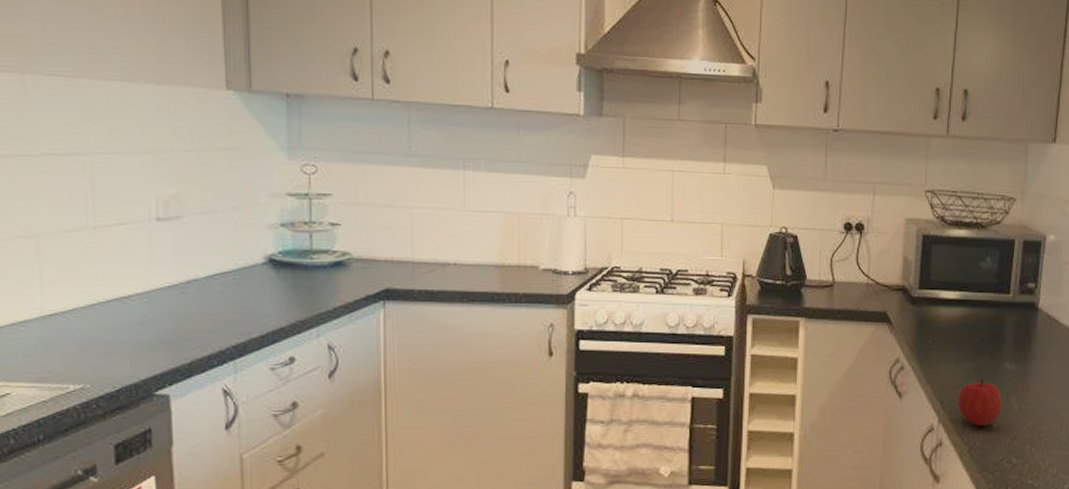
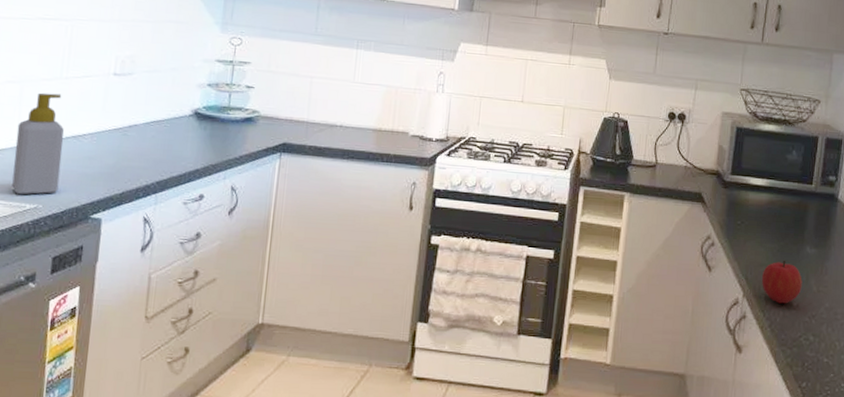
soap bottle: none [40,247,108,373] -> present [12,92,64,195]

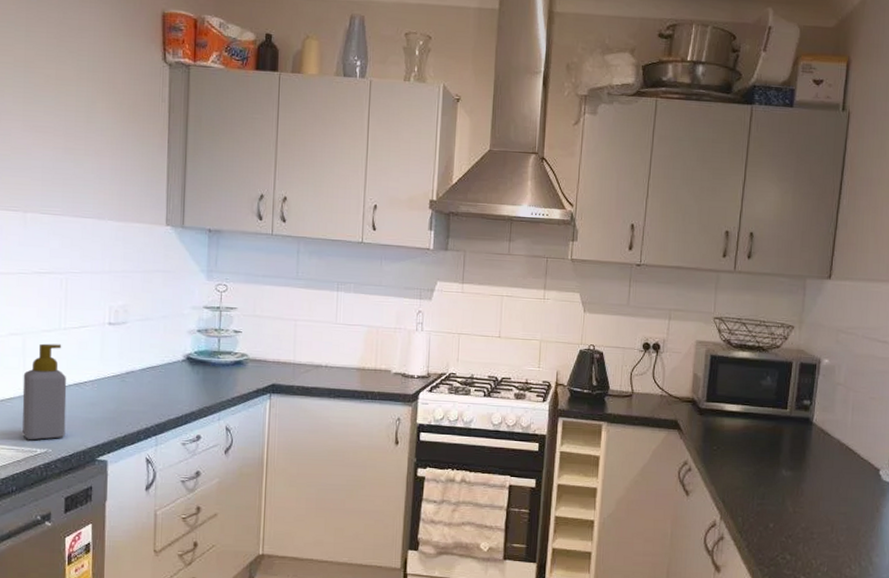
fruit: present [761,260,802,304] -> none [738,483,779,525]

